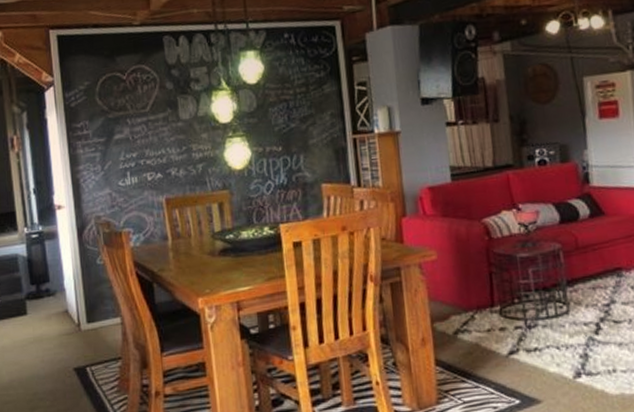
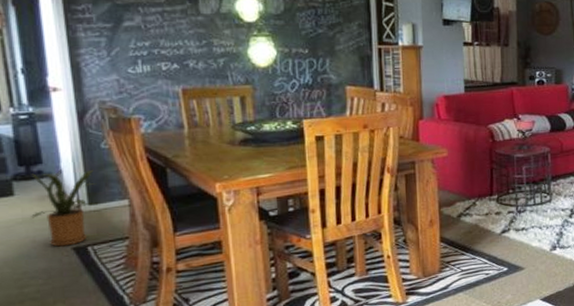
house plant: none [40,286,95,367] -> present [31,168,98,247]

